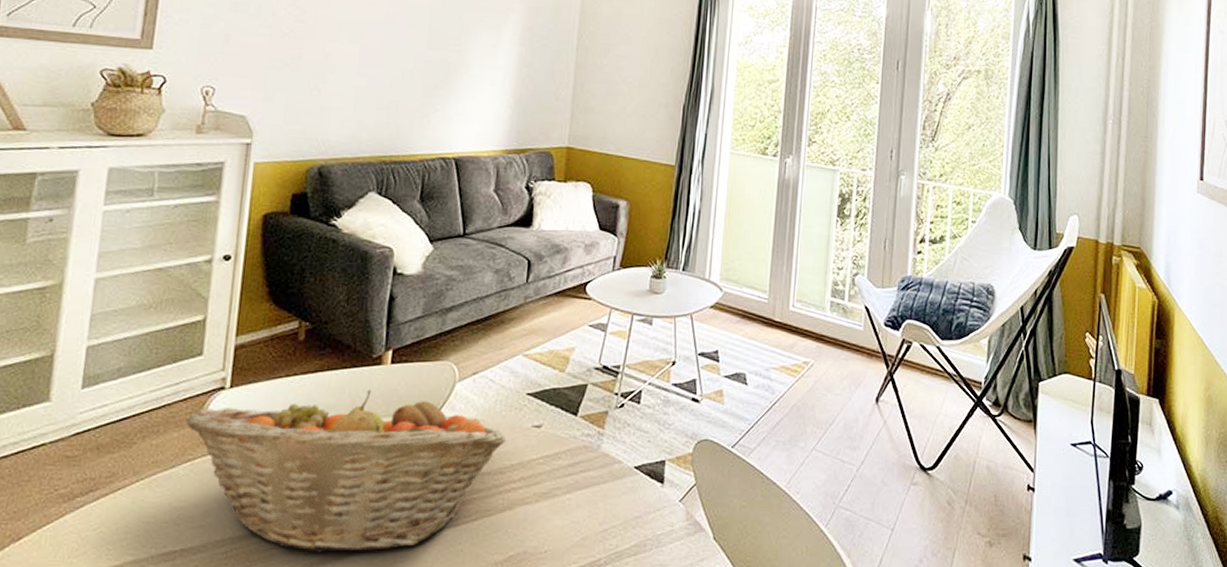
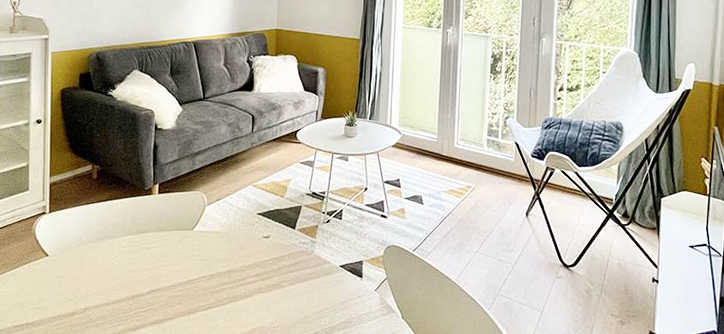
fruit basket: present [186,389,507,553] -> none [22,212,245,326]

